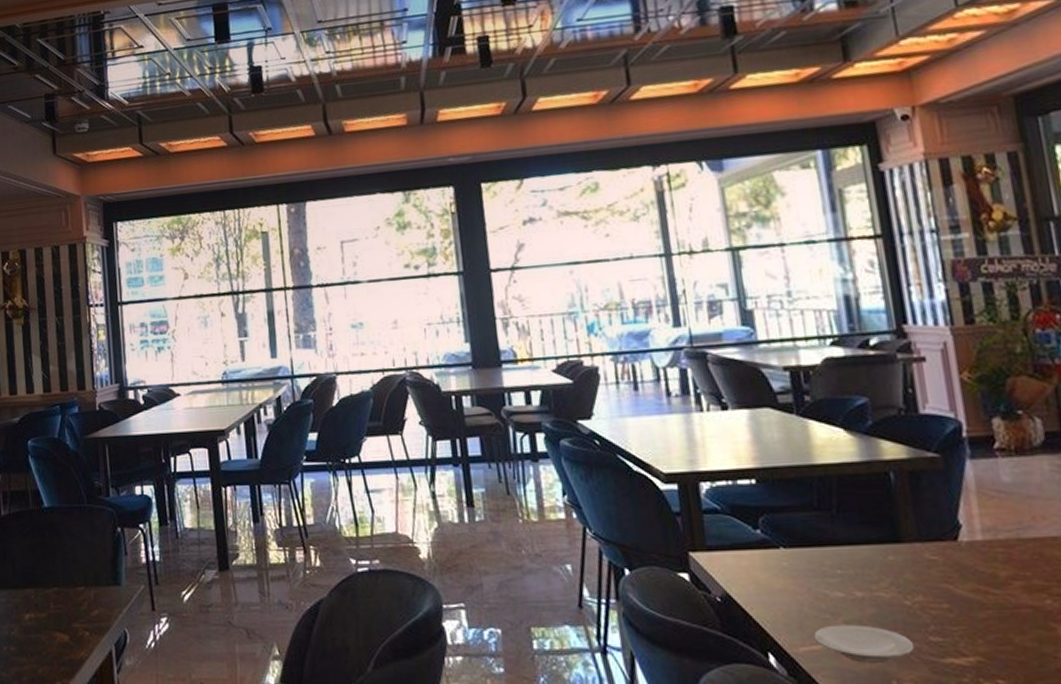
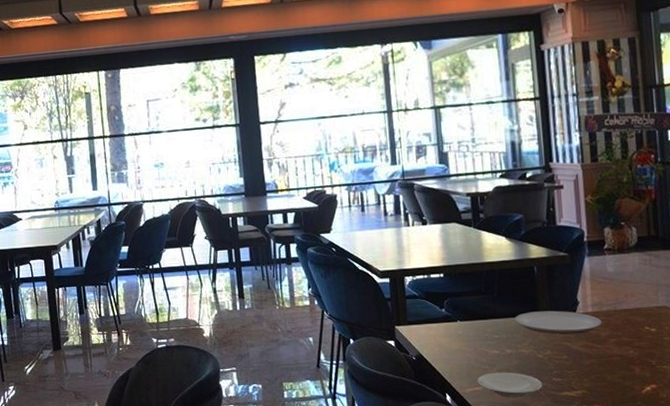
plate: none [865,536,999,573] -> present [515,310,602,335]

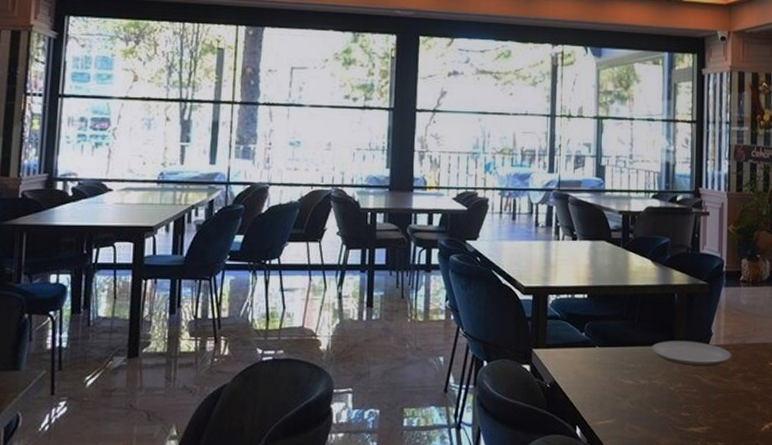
saucer: present [477,372,543,397] -> none [608,404,672,432]

